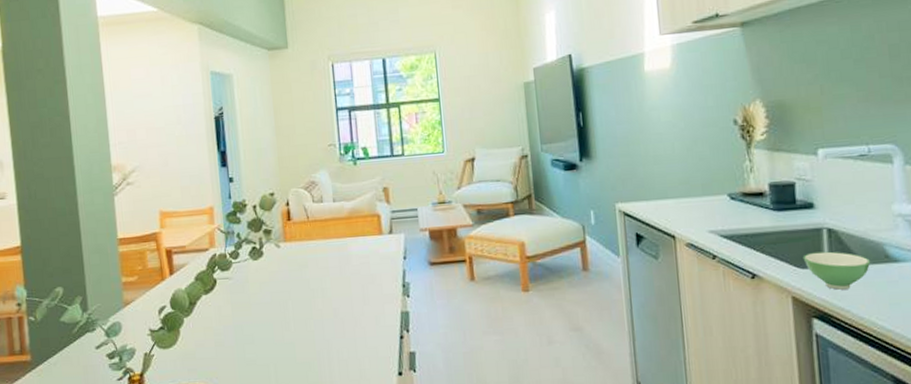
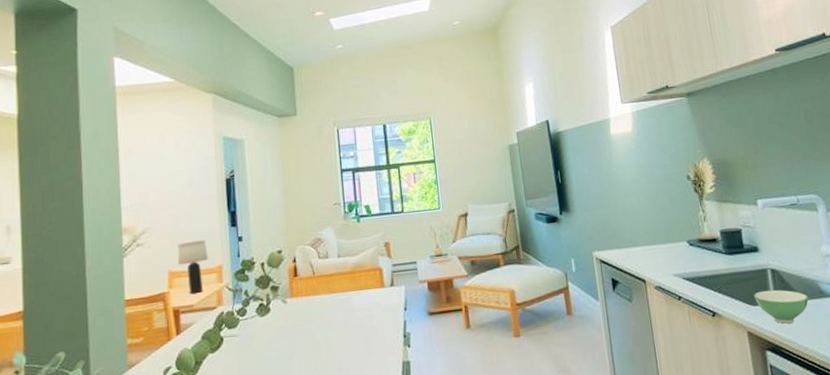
table lamp: none [167,180,199,236] -> present [177,239,208,295]

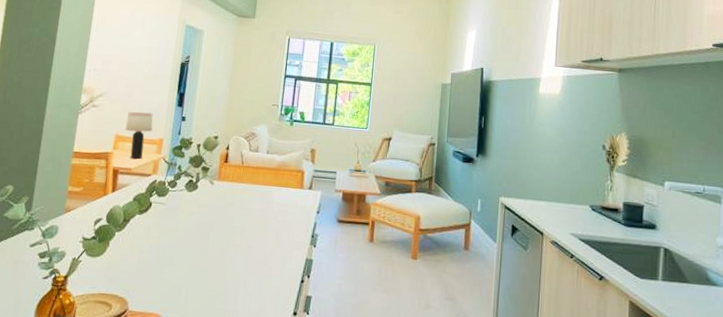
bowl: present [753,289,809,324] -> none [642,266,695,302]

